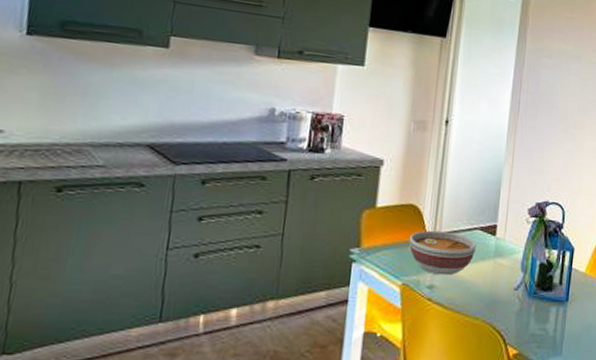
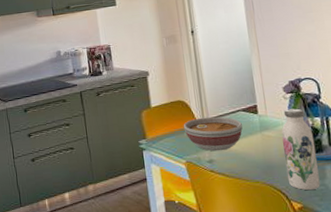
water bottle: none [509,235,547,335] -> present [281,108,320,191]

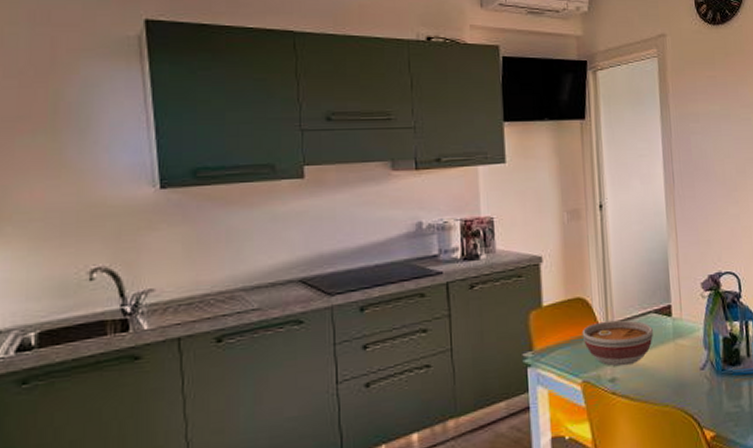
water bottle: present [281,108,320,191] -> none [697,310,736,415]

